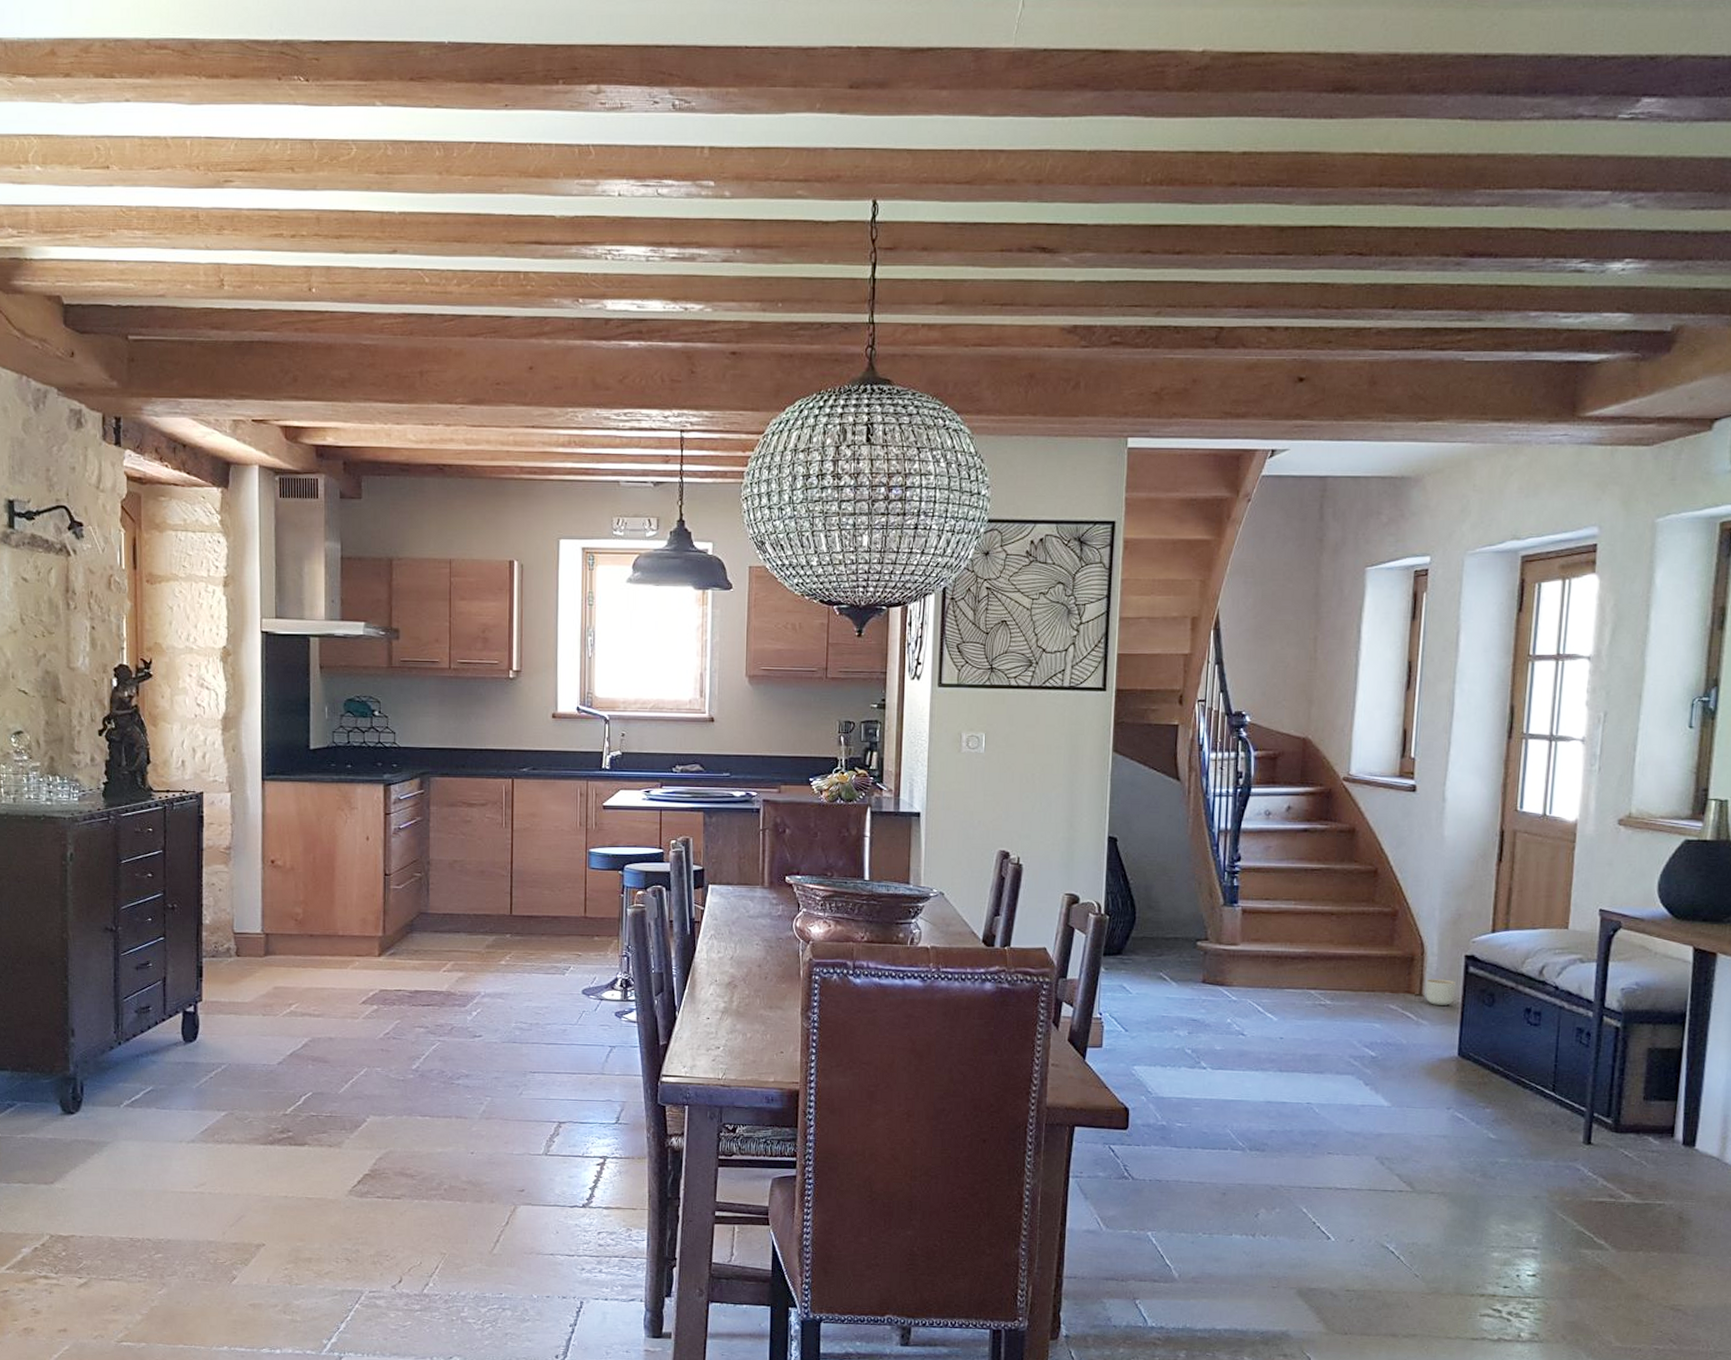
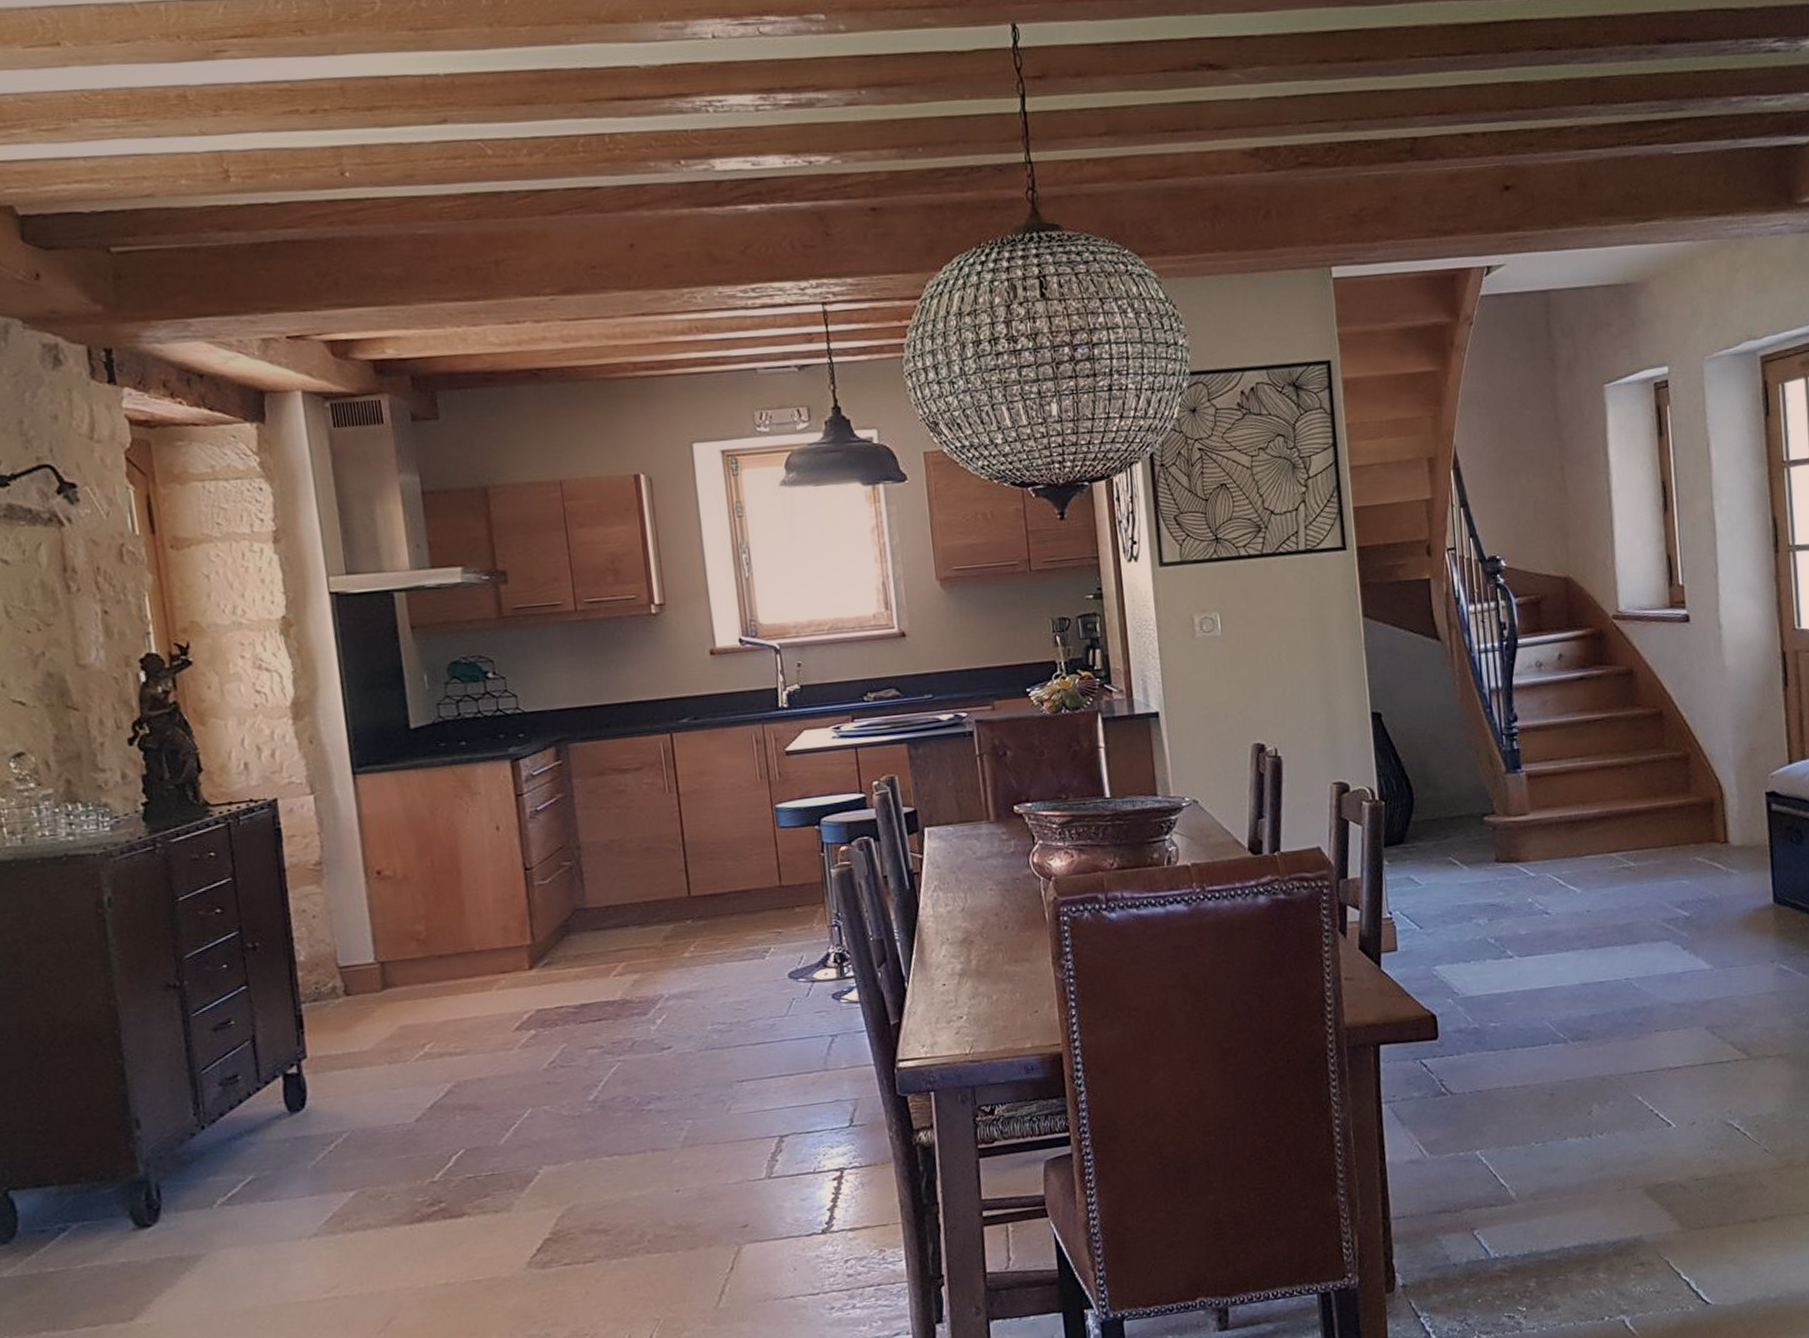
planter: present [1425,979,1455,1005] -> none [1729,821,1761,851]

